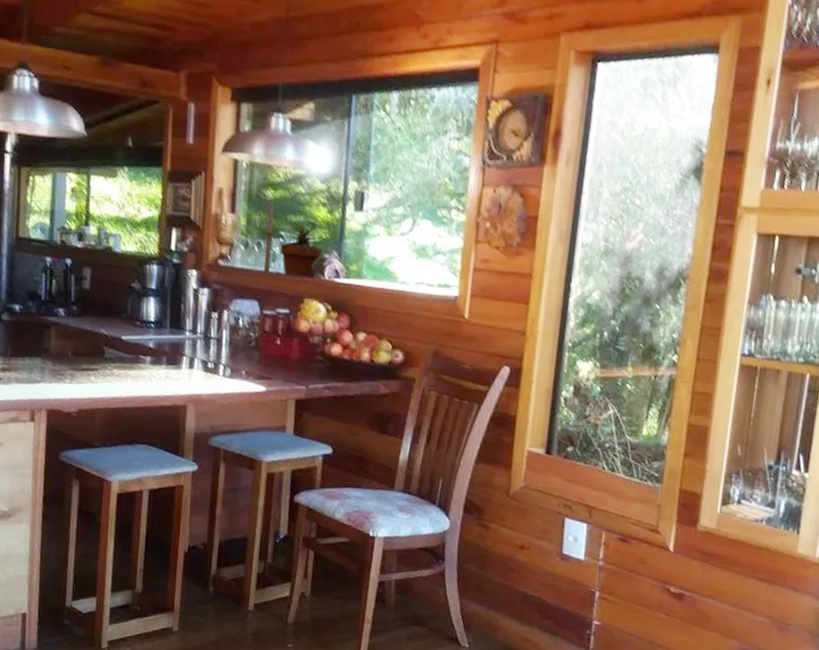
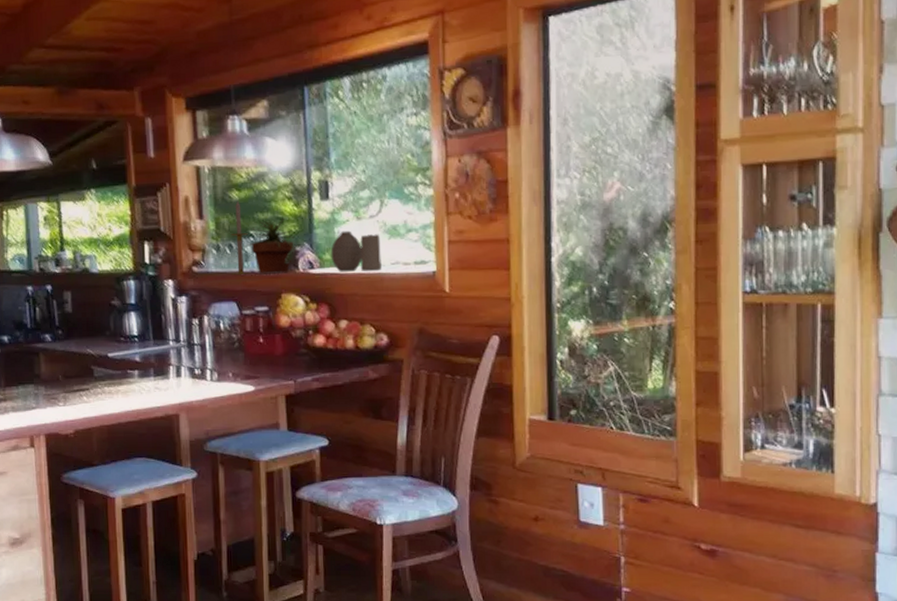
vase: none [357,244,389,286] -> present [330,230,362,272]
candle: none [385,251,409,289] -> present [360,234,382,272]

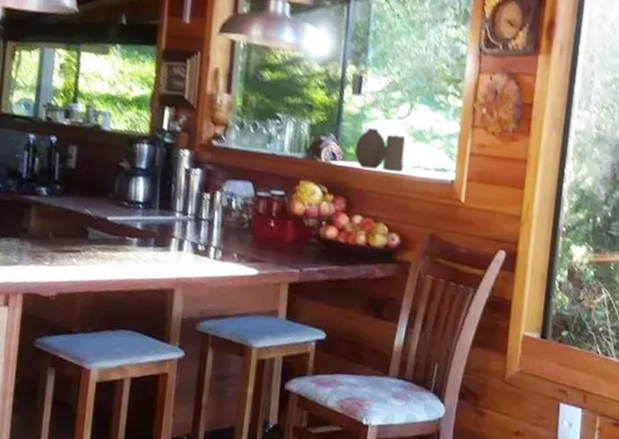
candle: present [230,200,251,276] -> none [252,81,275,157]
potted plant: present [244,218,297,275] -> none [269,104,322,161]

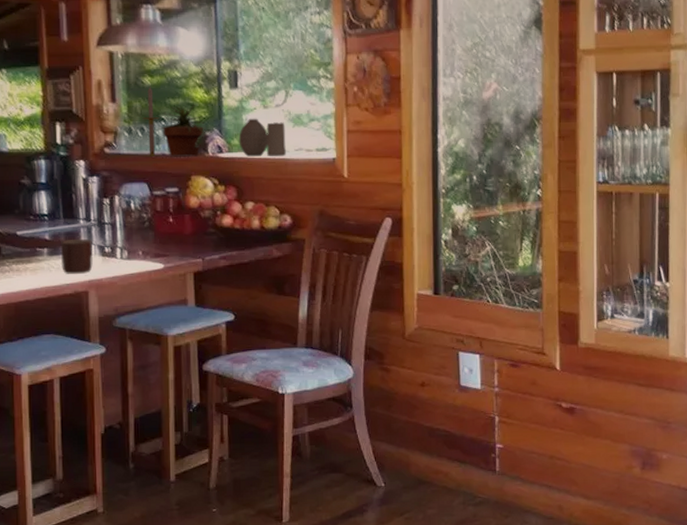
mug: none [149,232,186,271] -> present [60,238,94,275]
candle: none [252,81,275,157] -> present [142,86,162,158]
potted plant: none [269,104,322,161] -> present [155,104,207,157]

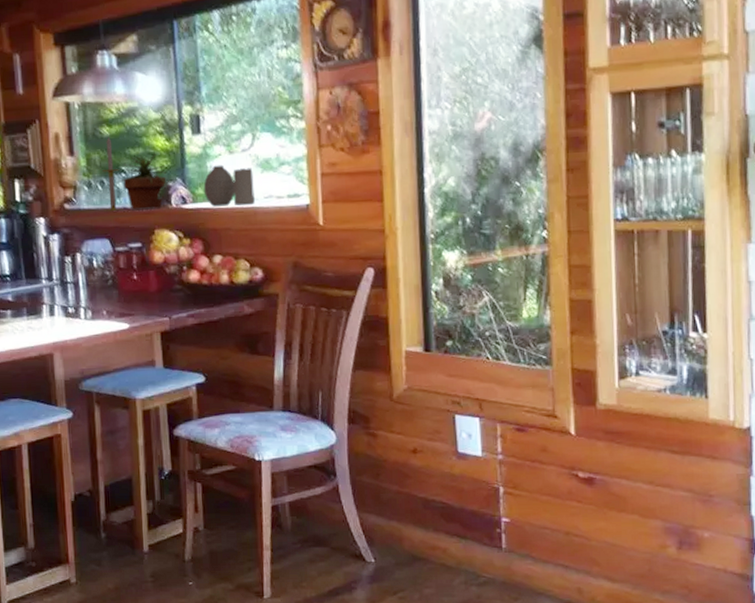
mug: present [60,238,94,275] -> none [24,299,57,338]

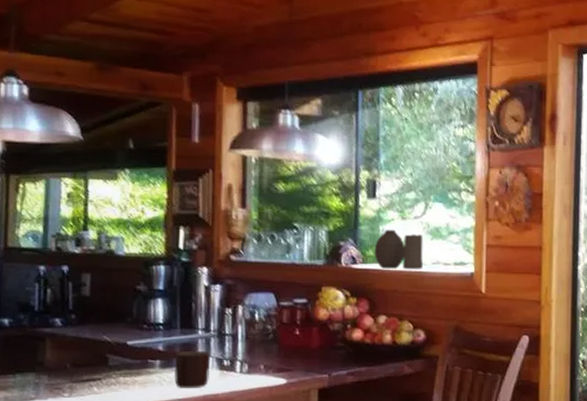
mug: none [24,299,57,338] -> present [173,350,211,390]
candle: present [101,136,123,212] -> none [271,192,292,267]
potted plant: present [116,153,169,211] -> none [286,212,341,267]

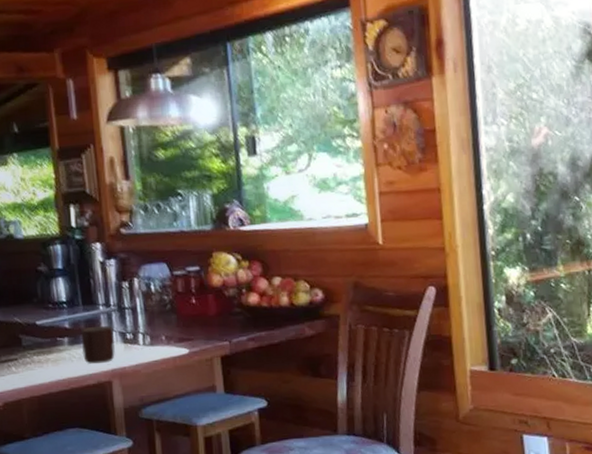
vase: present [374,229,405,269] -> none [260,186,293,228]
candle: present [402,234,423,270] -> none [290,188,313,227]

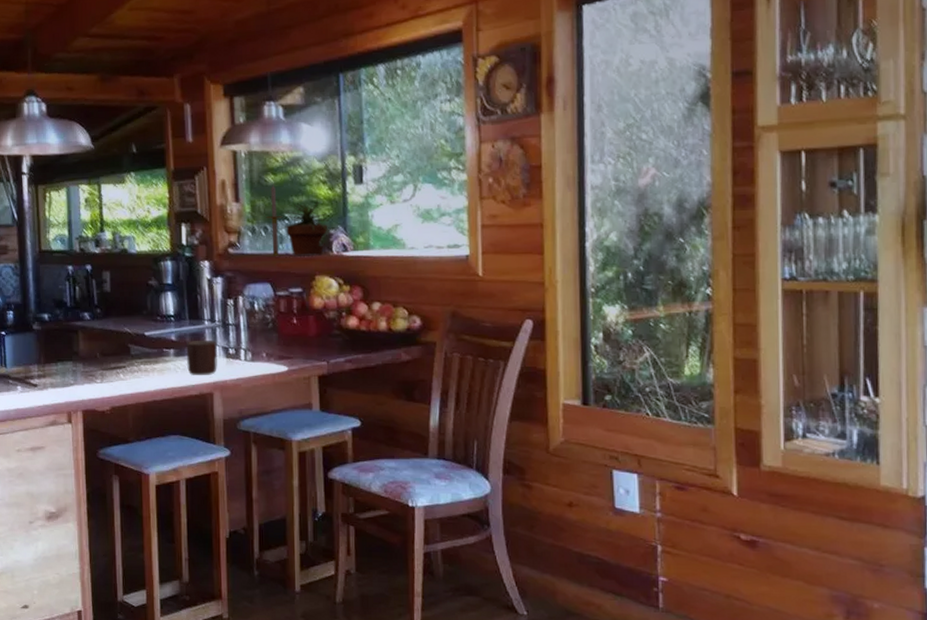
candle: none [158,159,181,236] -> present [265,184,285,258]
potted plant: none [172,175,226,234] -> present [279,201,331,257]

